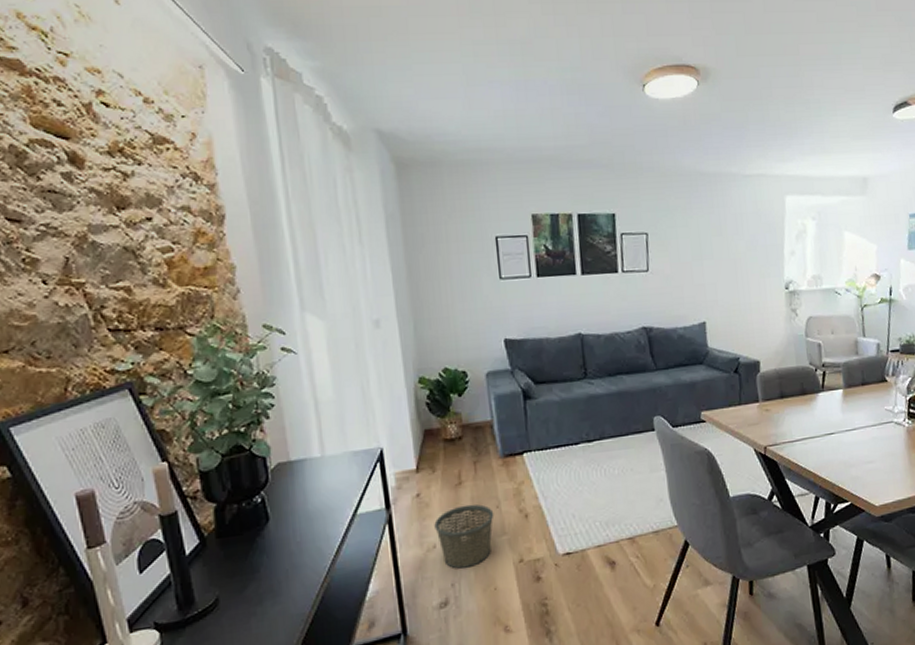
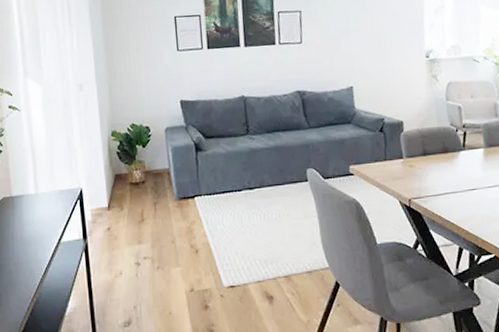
basket: present [434,504,494,569] -> none [121,238,170,294]

